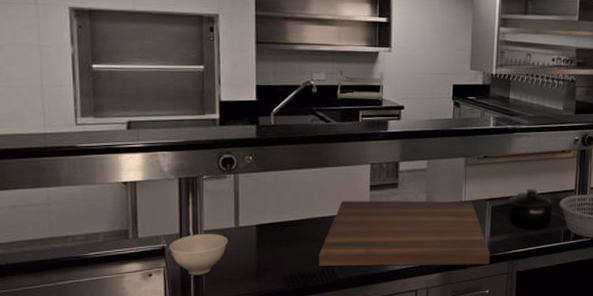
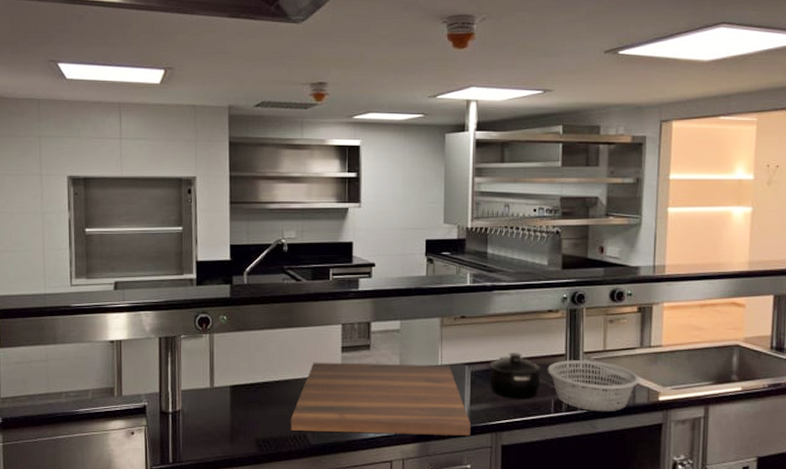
bowl: present [169,233,229,276] -> none [150,393,204,436]
dish rack: present [336,69,384,102] -> none [307,227,354,259]

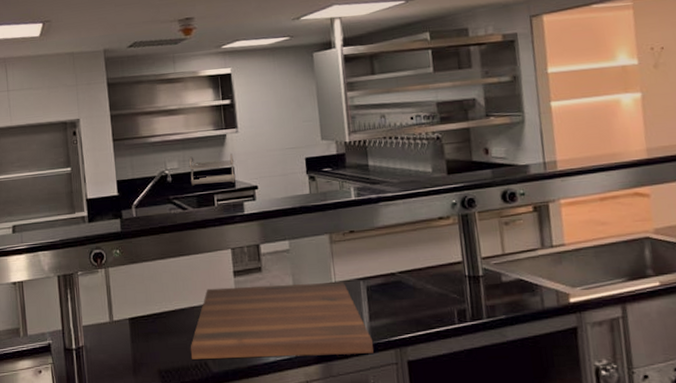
dish rack: none [307,227,354,259] -> present [189,153,236,187]
saucepan: present [489,353,541,399] -> none [384,264,440,312]
colander: present [547,360,639,412] -> none [445,265,546,319]

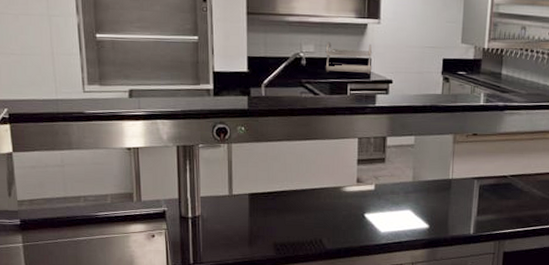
cutting board: present [190,282,374,359] -> none [307,173,477,243]

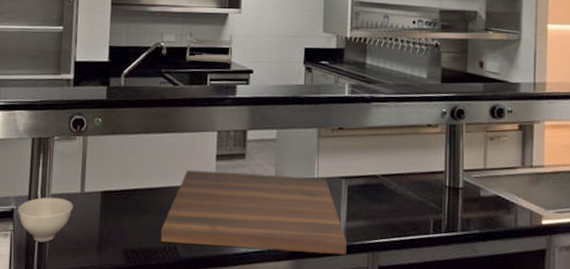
bowl: none [170,199,223,239] -> present [18,197,74,243]
cutting board: none [307,173,477,243] -> present [160,169,348,255]

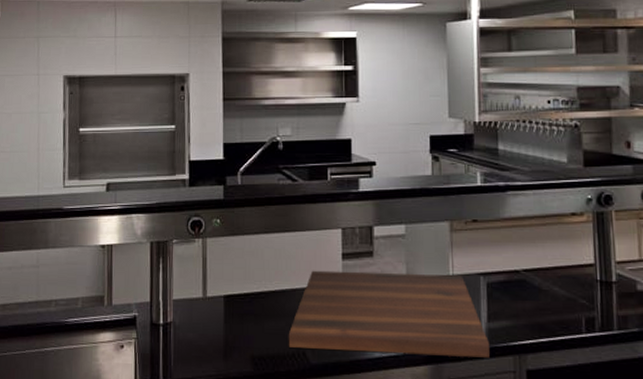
bowl: present [18,197,74,243] -> none [140,302,197,350]
dish rack: present [185,31,233,65] -> none [303,123,353,157]

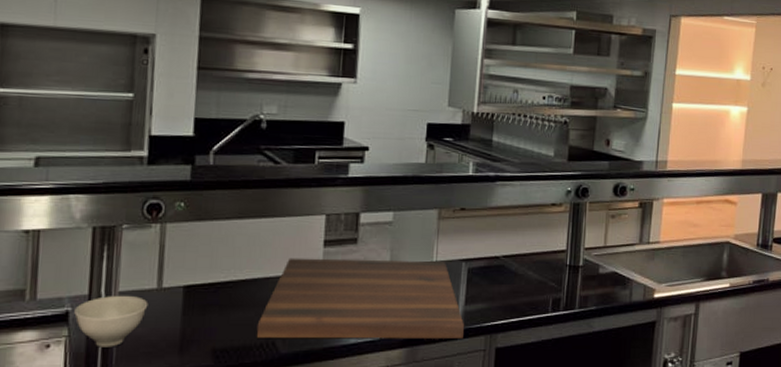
bowl: none [140,302,197,350] -> present [74,295,148,347]

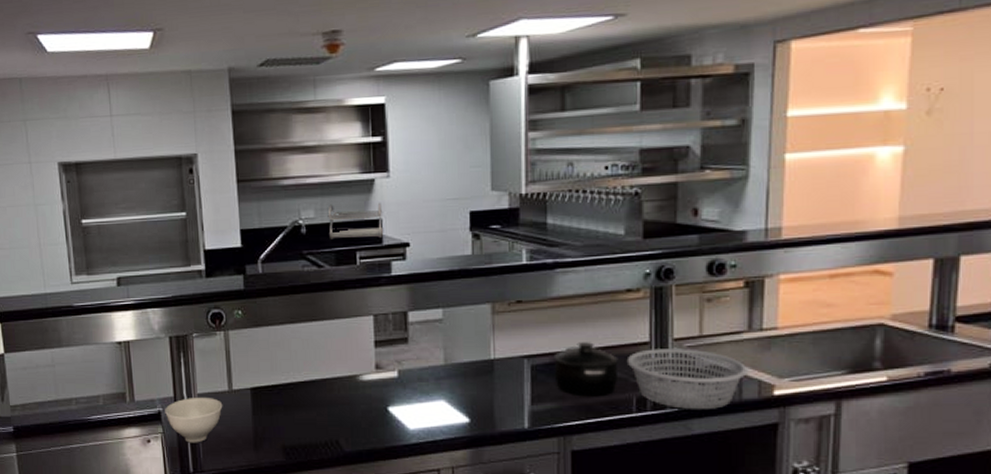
cutting board: present [256,258,465,339] -> none [320,358,534,440]
dish rack: none [289,102,346,141] -> present [327,202,384,241]
saucepan: none [487,248,541,298] -> present [553,342,619,397]
colander: none [547,256,637,311] -> present [626,348,747,411]

